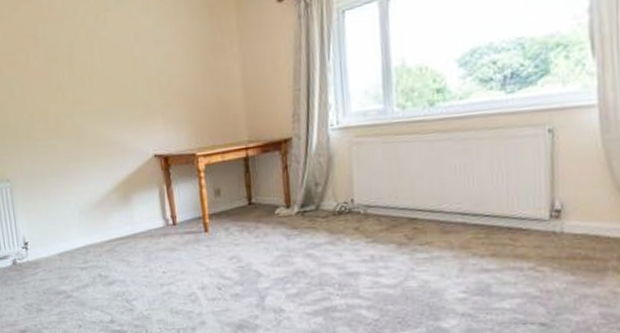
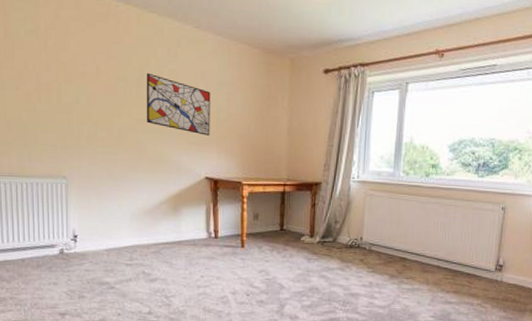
wall art: none [76,47,153,107] -> present [146,73,211,136]

